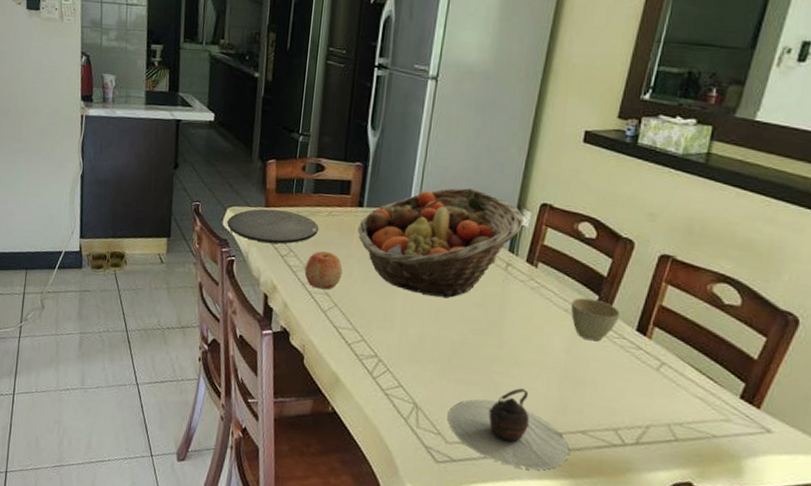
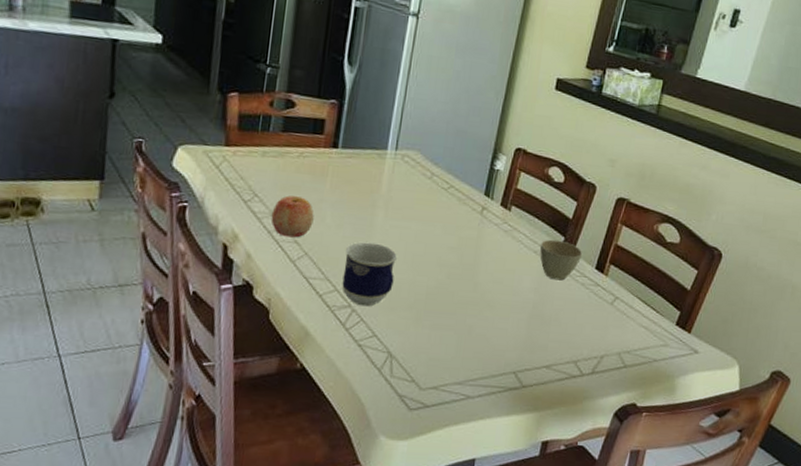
plate: present [227,208,319,244] -> none [178,147,288,188]
fruit basket: present [357,188,525,299] -> none [331,130,500,244]
cup: none [369,295,421,358] -> present [342,241,397,307]
teapot: present [448,388,569,470] -> none [422,329,535,407]

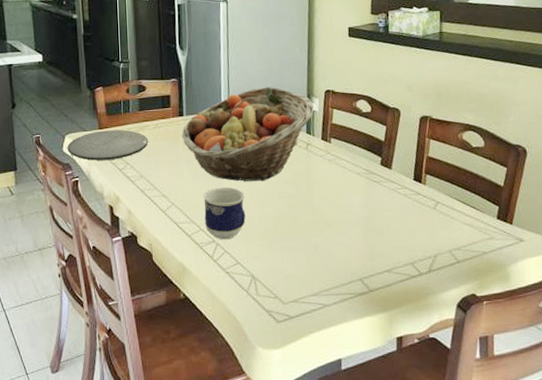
plate: none [178,147,288,188] -> present [67,129,149,161]
apple: present [271,196,314,238] -> none [141,159,174,193]
fruit basket: none [331,130,500,244] -> present [181,87,315,181]
cup: present [540,239,583,281] -> none [361,160,400,195]

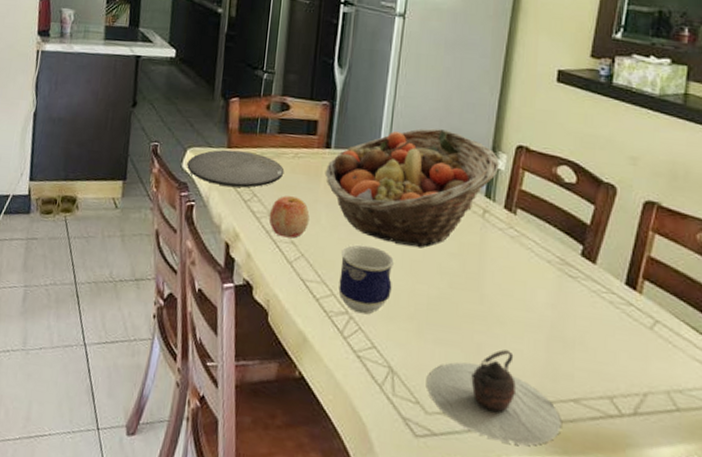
apple: none [141,159,174,193] -> present [268,196,310,238]
teapot: none [281,245,381,312] -> present [427,349,561,446]

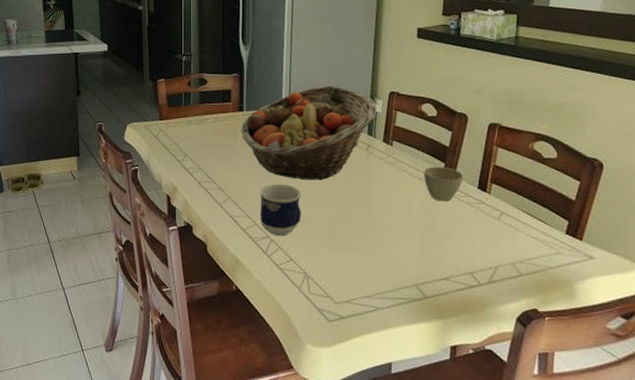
plate: present [187,149,284,188] -> none [128,122,208,150]
apple: present [268,196,310,238] -> none [199,153,232,185]
teapot: present [427,349,561,446] -> none [334,249,436,317]
cup: none [553,247,608,297] -> present [423,166,464,202]

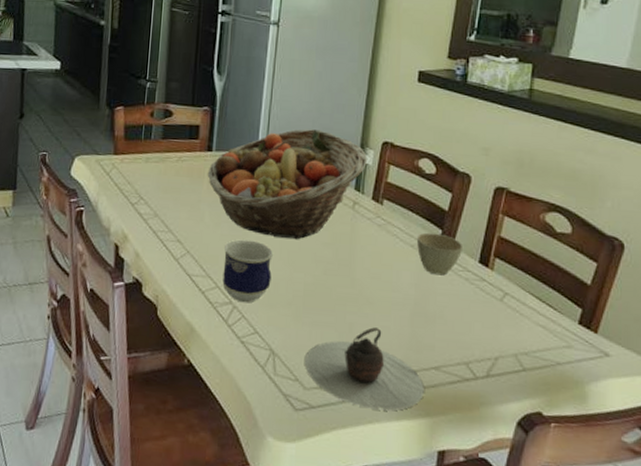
teapot: none [334,249,436,317] -> present [305,327,424,411]

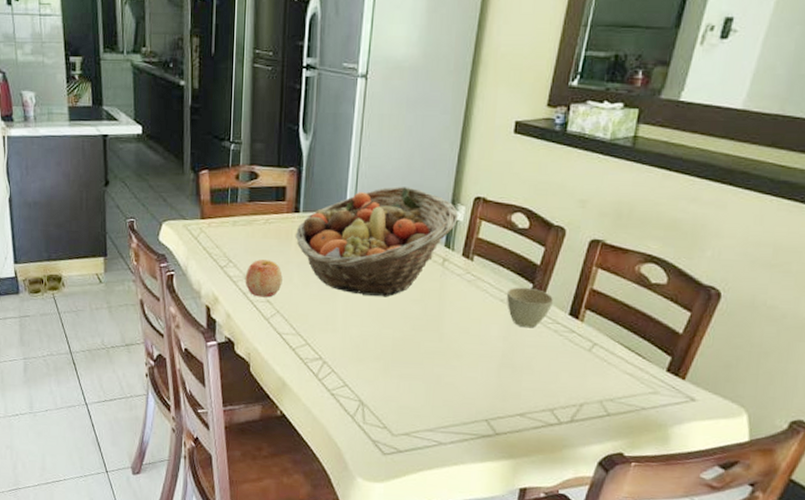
apple: none [155,197,194,237] -> present [245,260,283,298]
cup: present [222,239,273,303] -> none [312,298,362,359]
teapot: present [305,327,424,411] -> none [393,378,509,454]

